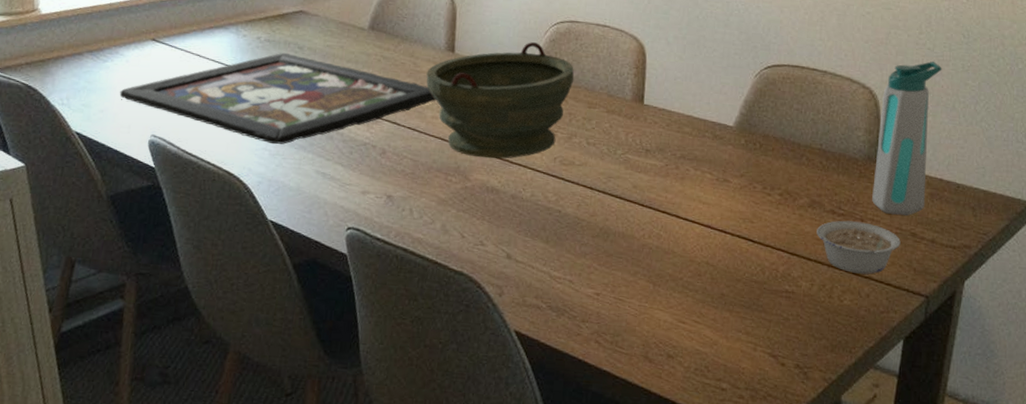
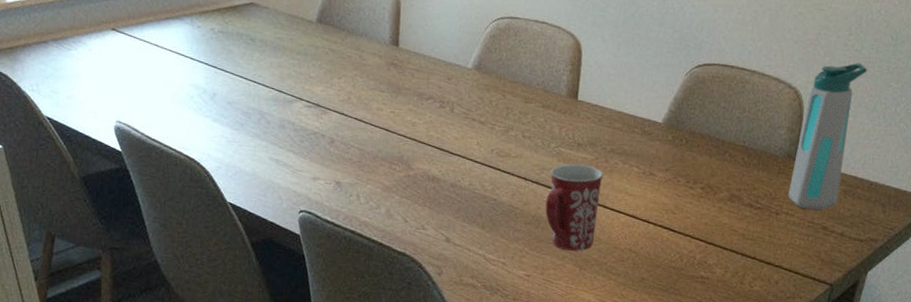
board game: present [119,52,437,145] -> none [85,44,382,132]
bowl: present [426,42,574,159] -> none [371,37,512,150]
mug: none [613,171,675,266] -> present [545,164,604,251]
legume: present [816,220,901,275] -> none [733,213,812,264]

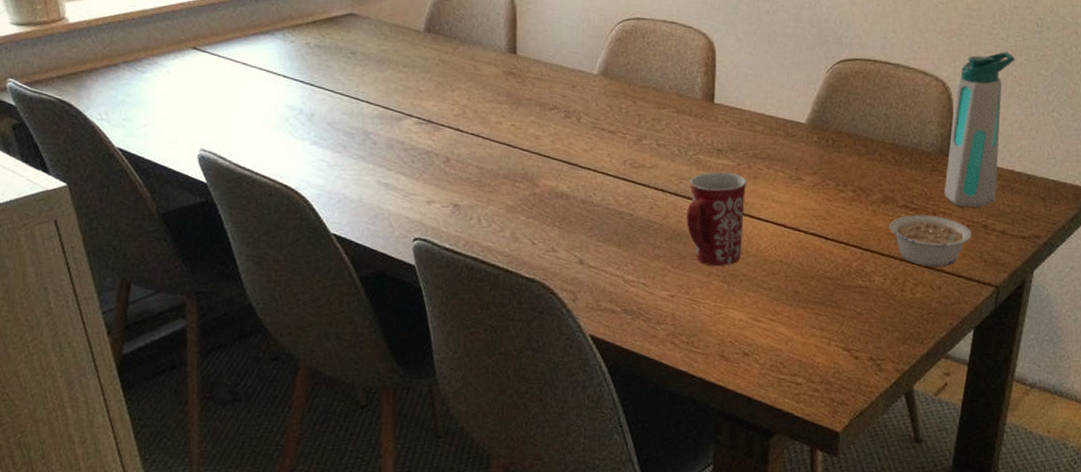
legume: none [733,213,812,264] -> present [889,215,972,267]

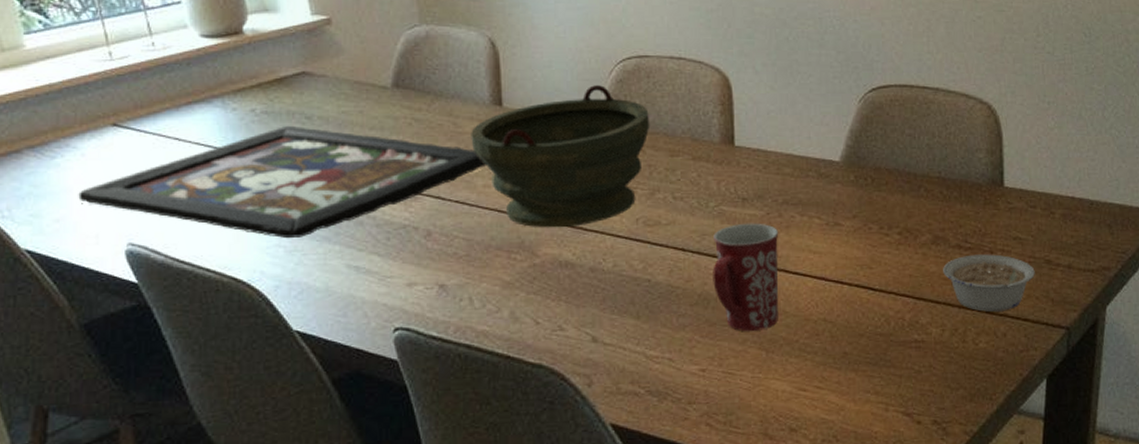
board game: none [162,58,500,156] -> present [78,125,487,239]
bowl: none [488,41,642,164] -> present [471,85,650,228]
water bottle: present [944,51,1015,208] -> none [1000,65,1065,242]

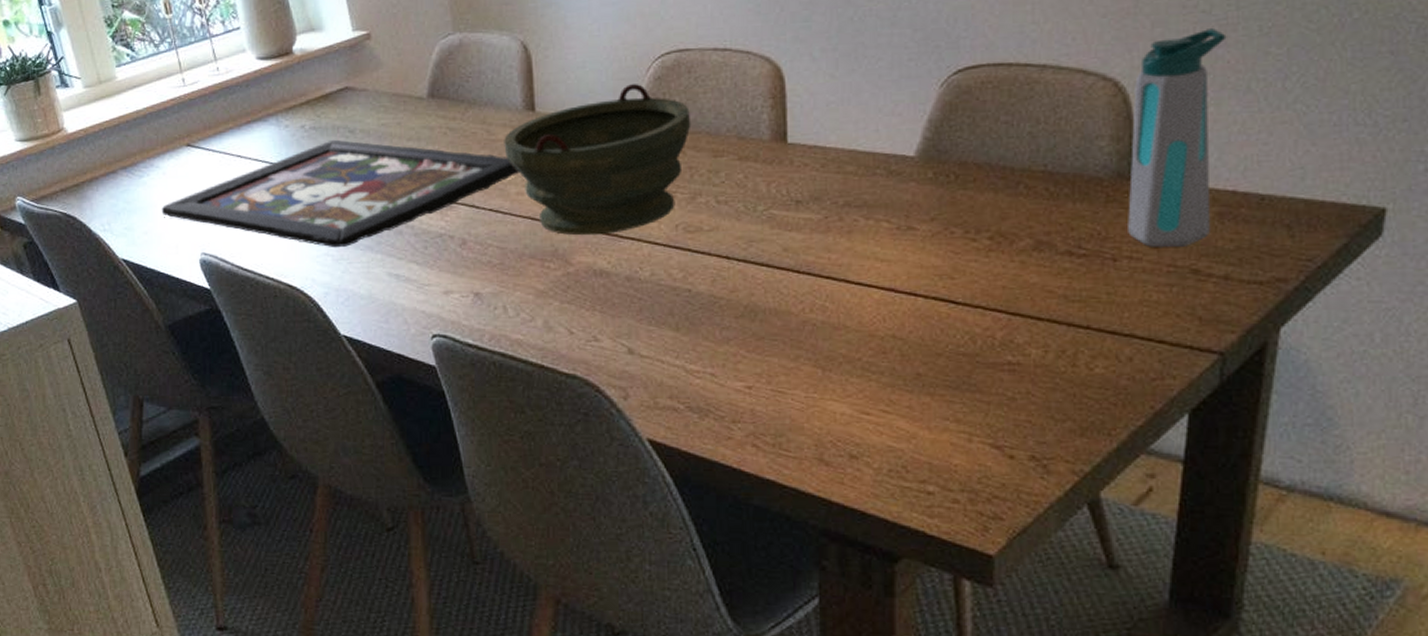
mug: present [713,223,779,332] -> none [761,228,839,348]
legume: present [943,254,1035,312] -> none [1047,262,1176,331]
water bottle: none [1000,65,1065,242] -> present [1128,27,1227,247]

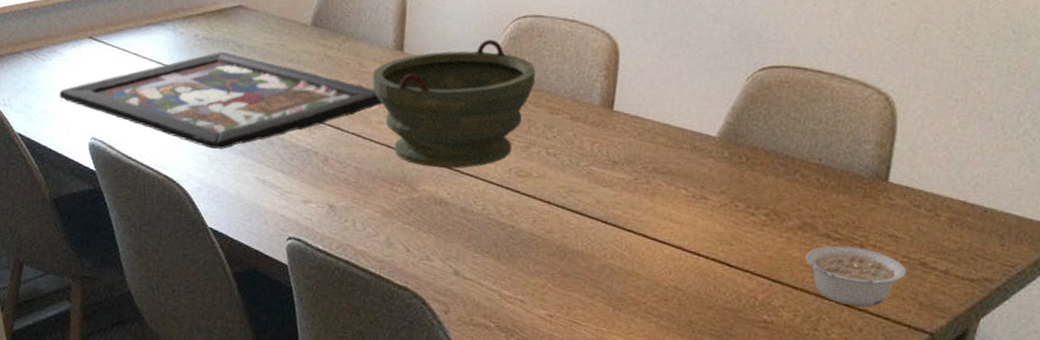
legume: none [1047,262,1176,331] -> present [805,245,907,307]
water bottle: present [1128,27,1227,247] -> none [876,61,981,243]

